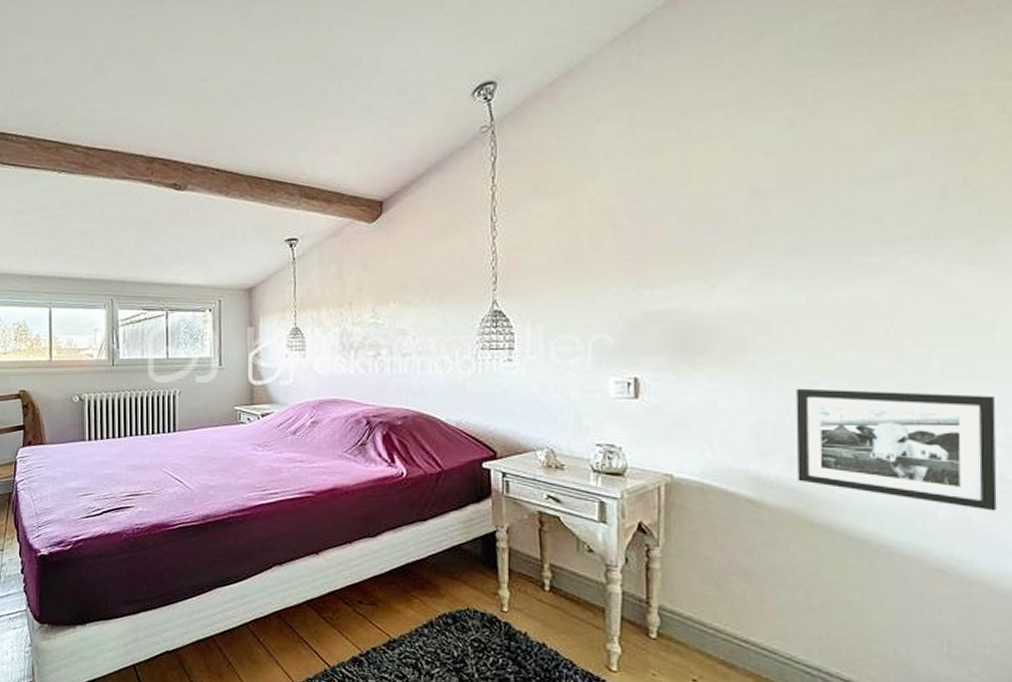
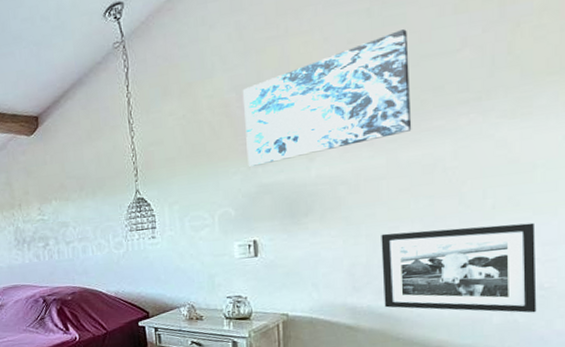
wall art: none [631,146,840,288] -> present [242,29,412,167]

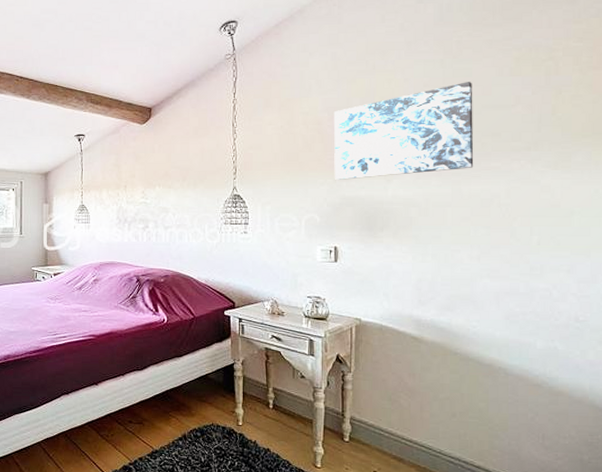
picture frame: present [381,222,537,313] -> none [444,255,573,342]

